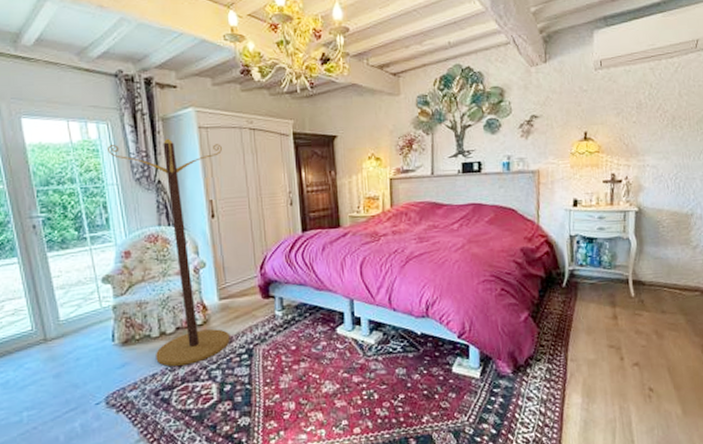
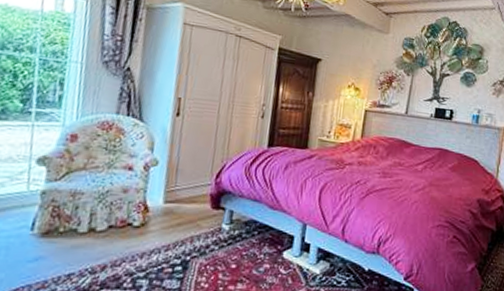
coat rack: present [108,138,230,367] -> none [76,22,204,269]

